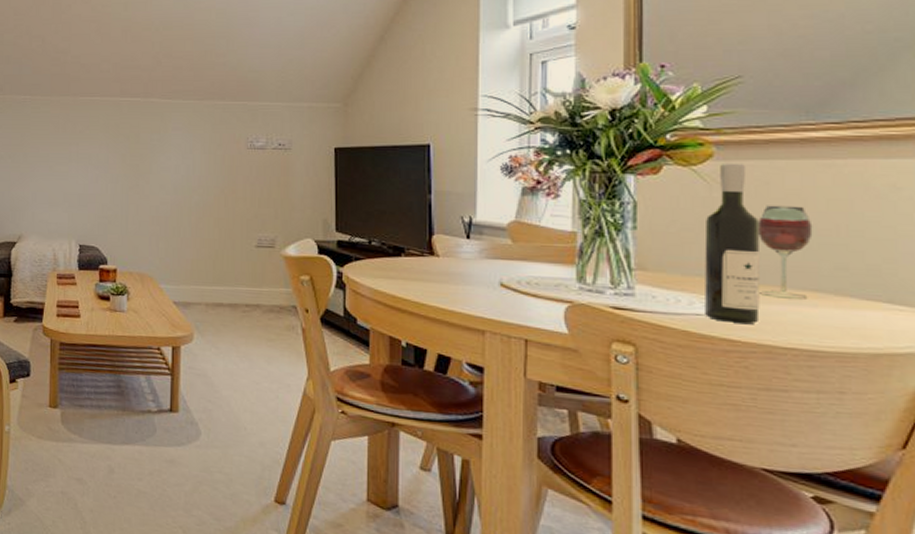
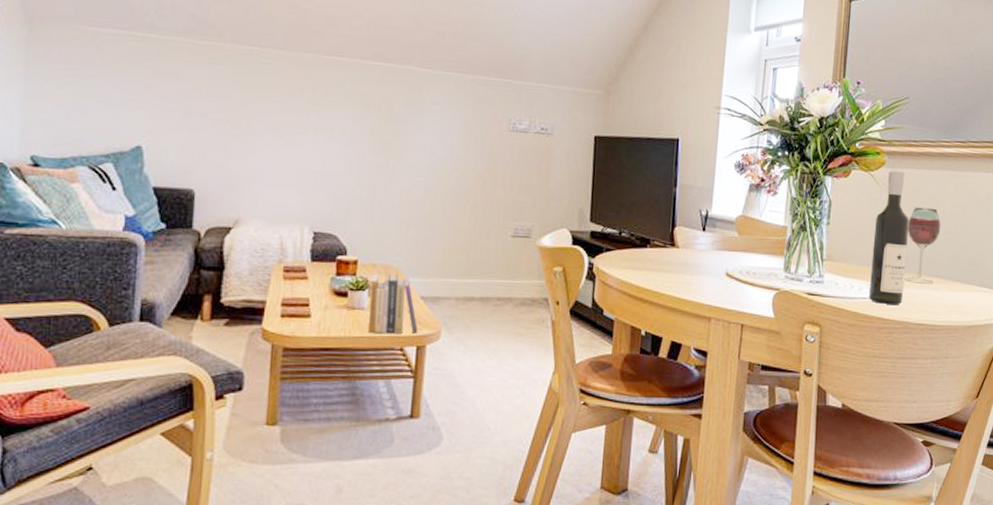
books: none [128,281,173,335] -> present [368,273,418,334]

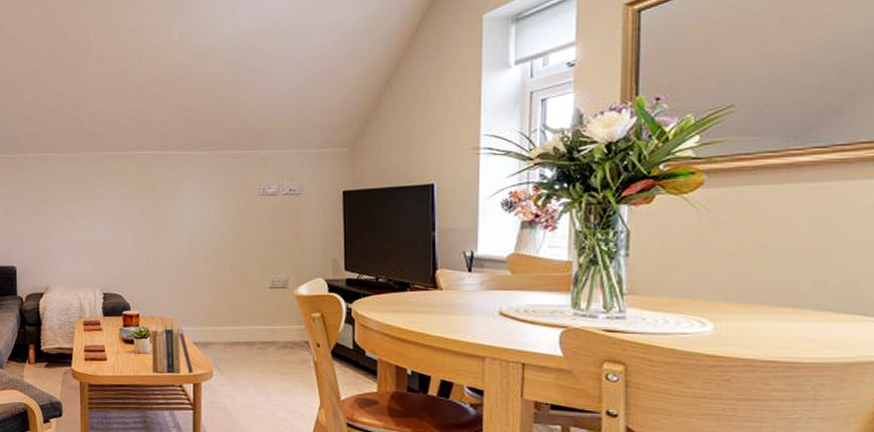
bottle: present [868,170,910,305] -> none [690,189,746,340]
wineglass: present [905,207,941,285] -> none [743,228,796,317]

